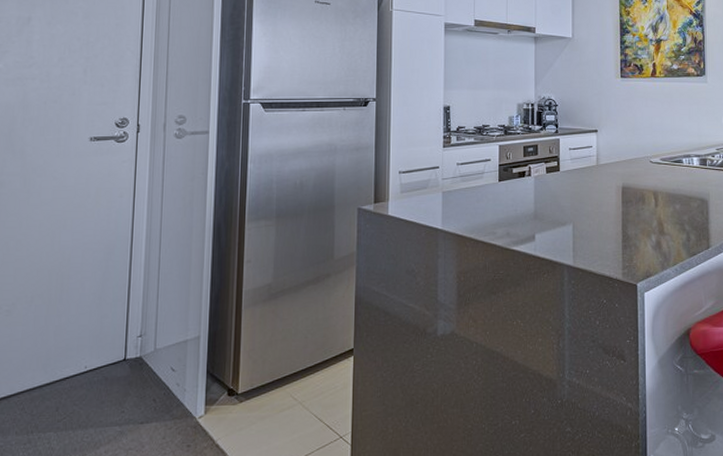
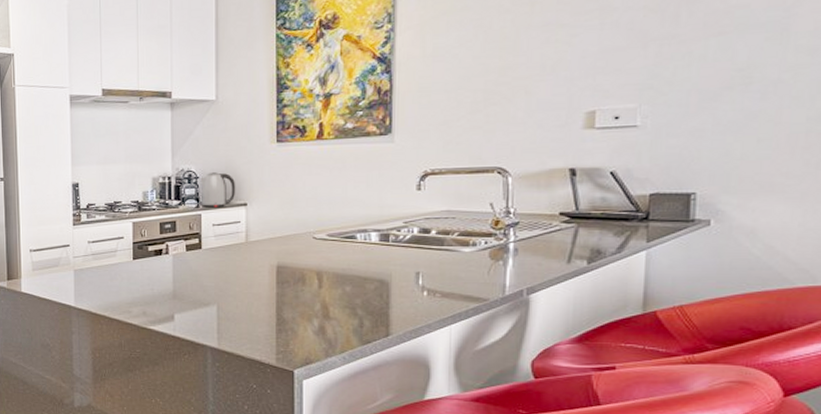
kettle: none [560,101,589,134] -> present [201,172,236,209]

